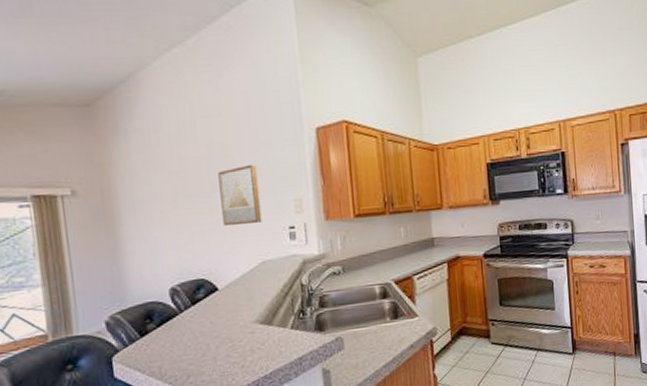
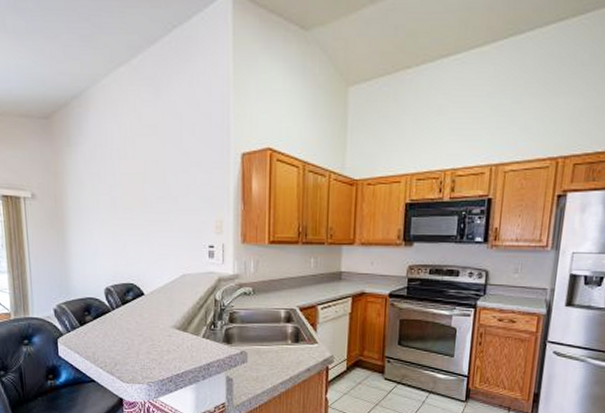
wall art: present [218,164,262,227] -> none [151,184,186,240]

